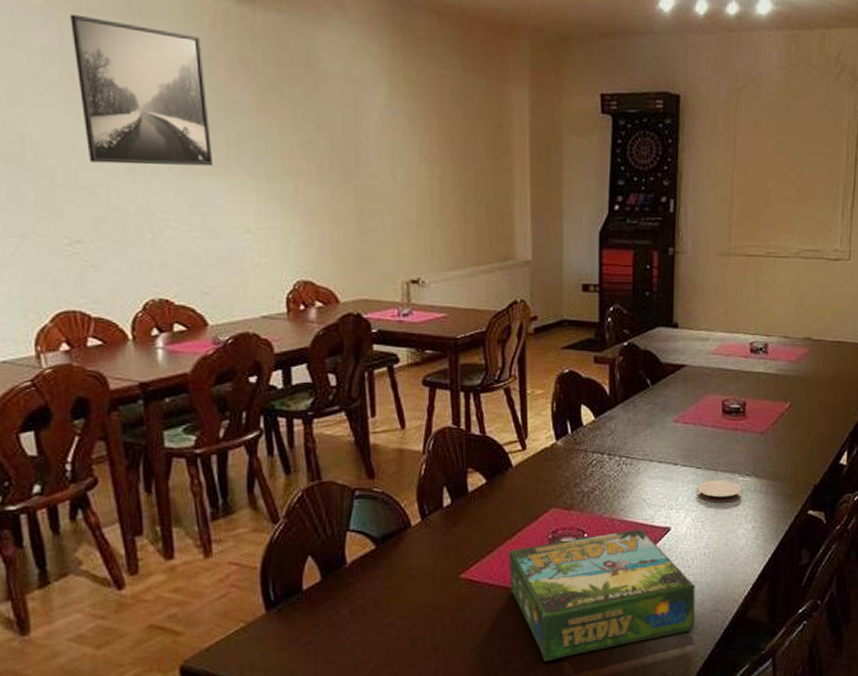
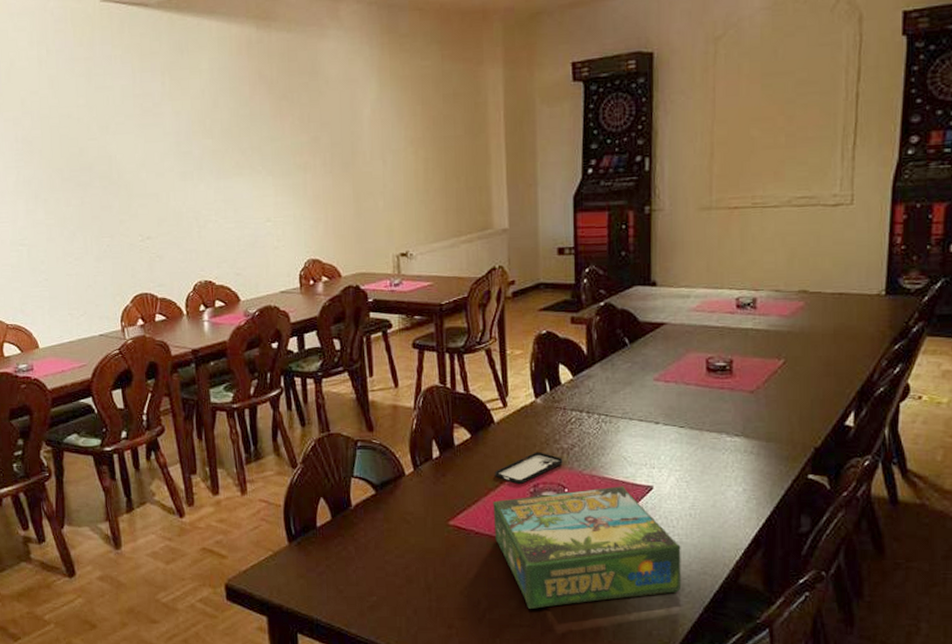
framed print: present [70,14,214,166] -> none [139,57,242,174]
smartphone: none [512,496,583,531] -> present [495,451,563,484]
coaster: present [697,480,742,503] -> none [681,439,731,463]

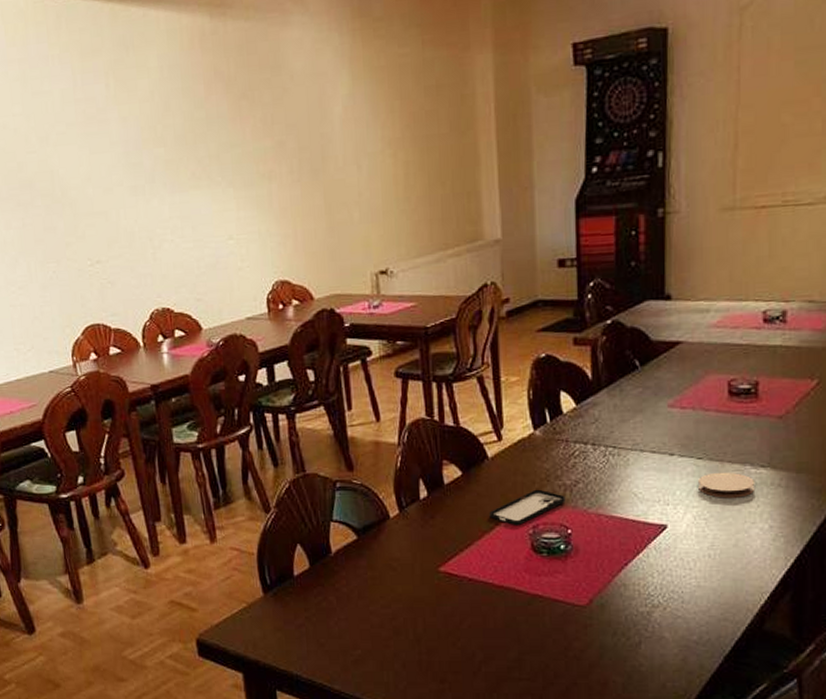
board game: present [493,486,682,609] -> none [488,525,699,661]
coaster: none [681,439,731,463] -> present [698,472,756,498]

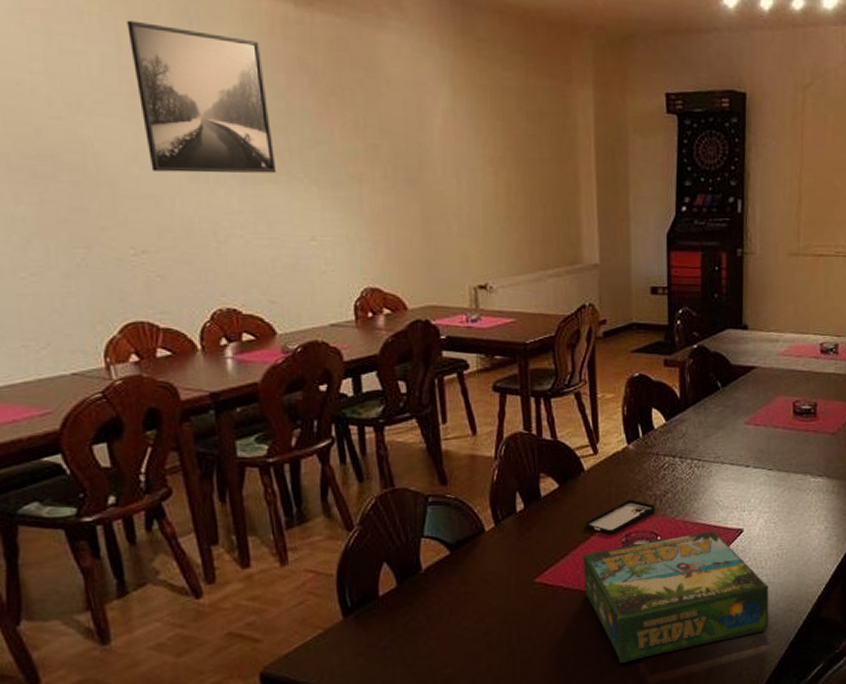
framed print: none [80,56,199,190] -> present [127,20,277,173]
board game: none [488,525,699,661] -> present [583,530,769,663]
coaster: present [698,472,756,498] -> none [769,481,814,504]

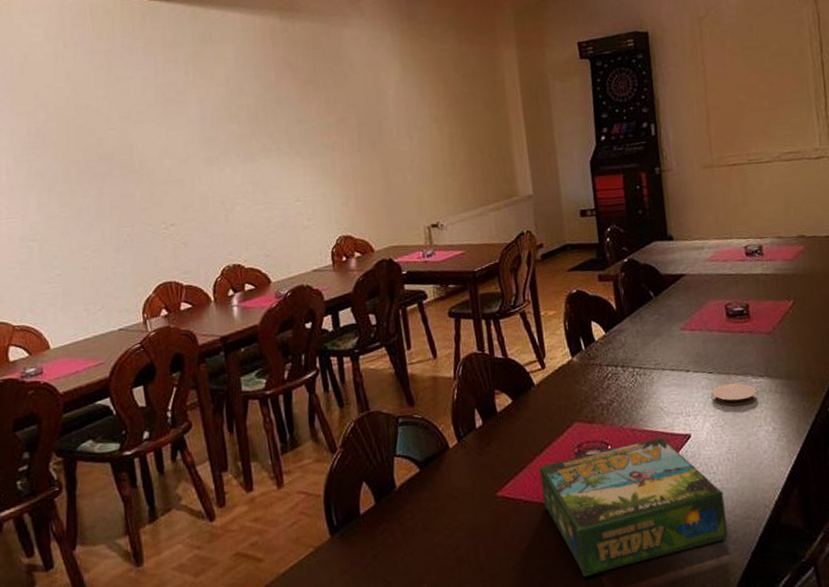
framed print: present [127,20,277,173] -> none [162,48,269,161]
smartphone: present [585,499,656,534] -> none [538,410,604,446]
coaster: none [769,481,814,504] -> present [711,383,758,407]

